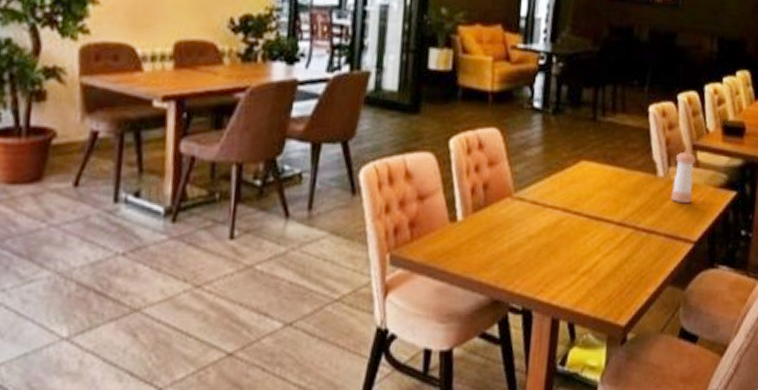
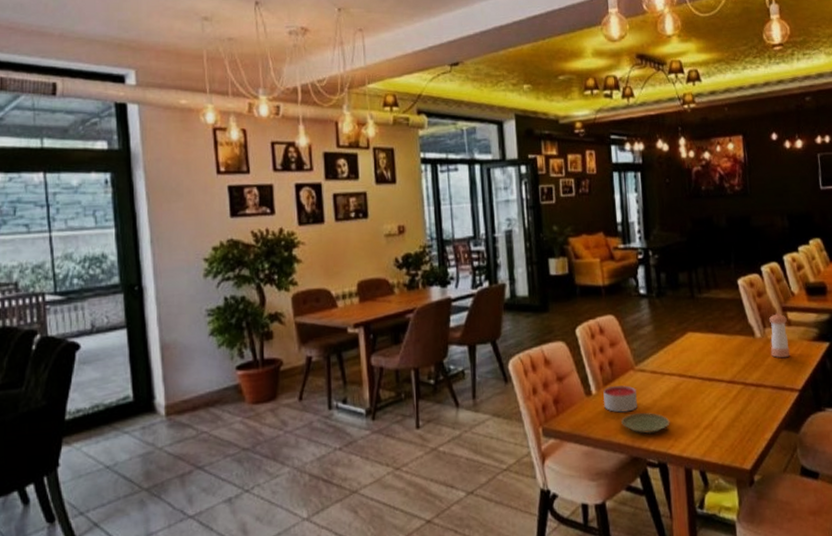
candle: none [468,212,510,246] -> present [603,385,637,413]
plate: none [487,248,544,275] -> present [621,412,670,435]

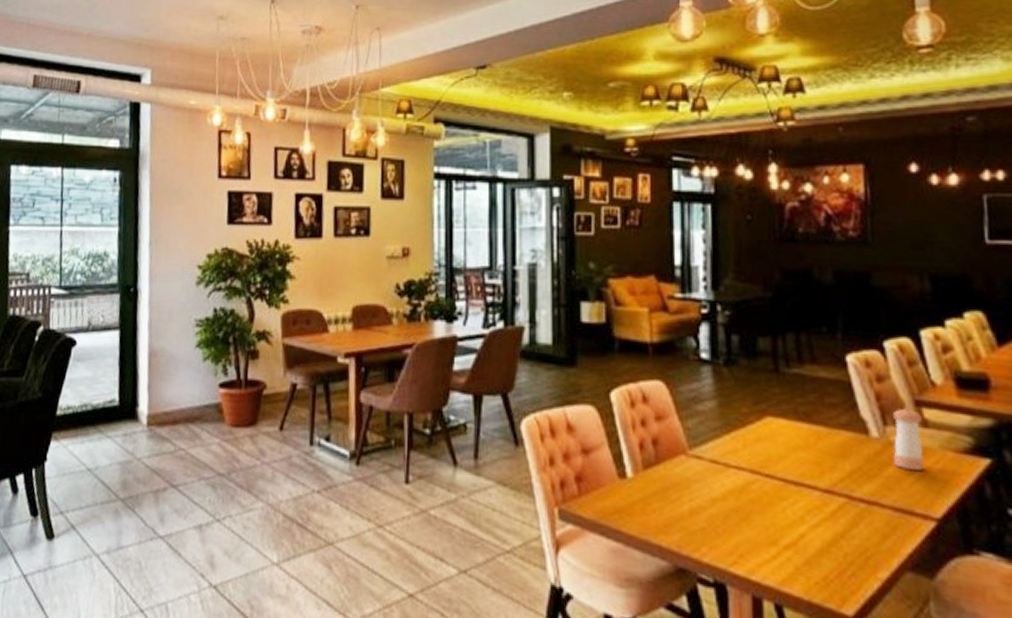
candle: present [603,385,637,413] -> none [641,469,688,508]
plate: present [621,412,670,435] -> none [665,510,734,542]

